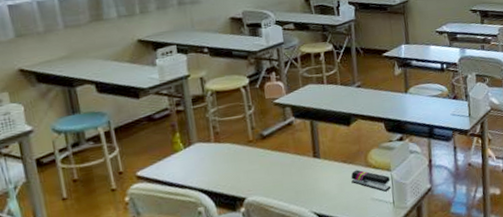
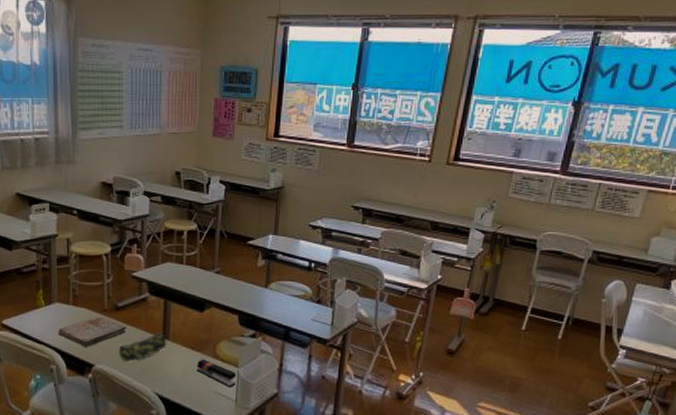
book: none [201,148,276,183] -> present [57,316,128,347]
pencil case: none [269,152,319,188] -> present [118,332,167,362]

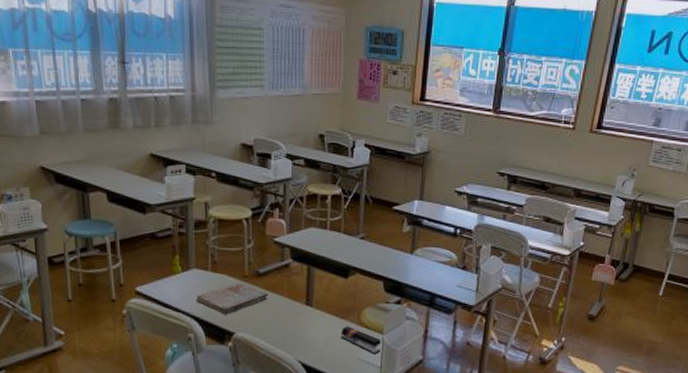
pencil case: present [118,332,167,362] -> none [259,299,310,329]

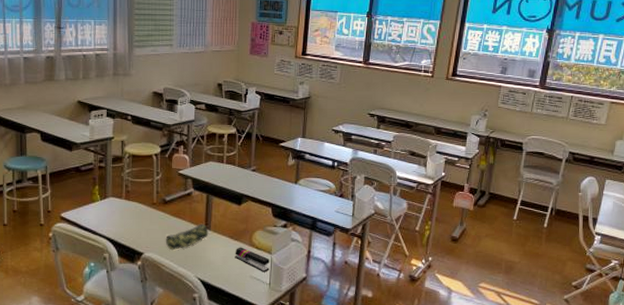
book: present [195,283,269,315] -> none [111,209,174,237]
pencil case: none [259,299,310,329] -> present [165,223,209,250]

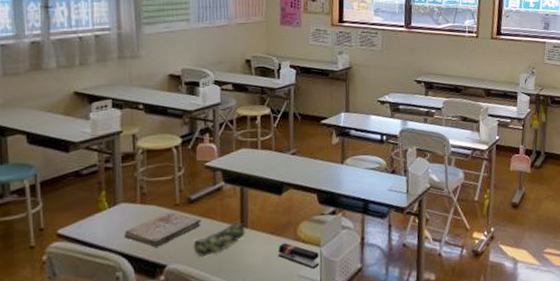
book: none [111,209,174,237] -> present [123,211,202,248]

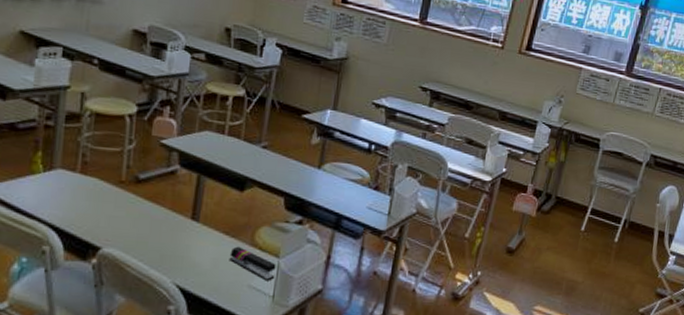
book: present [123,211,202,248] -> none [56,188,149,226]
pencil case: present [193,221,246,257] -> none [133,212,196,246]

